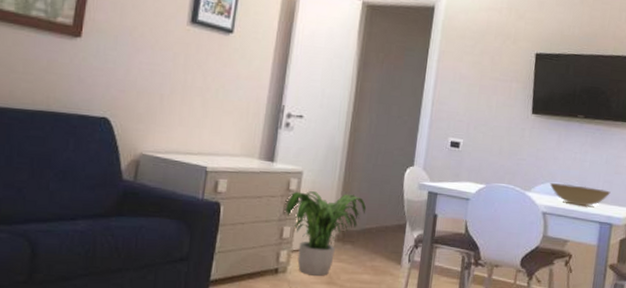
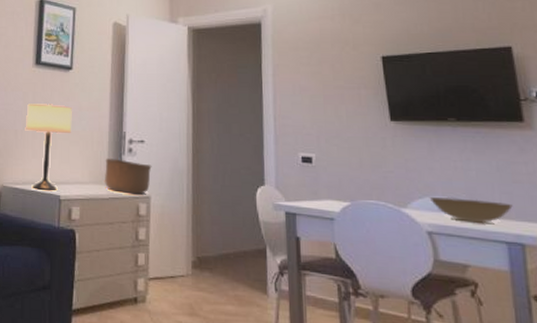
table lamp: none [174,66,229,162] -> present [26,103,72,191]
basket: none [257,131,308,170] -> present [105,158,152,195]
potted plant: present [284,191,367,276] -> none [137,216,221,306]

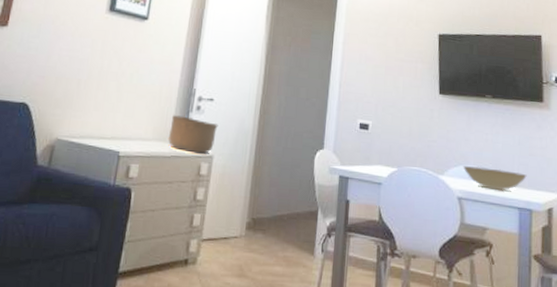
table lamp: present [26,103,72,191] -> none [90,52,143,147]

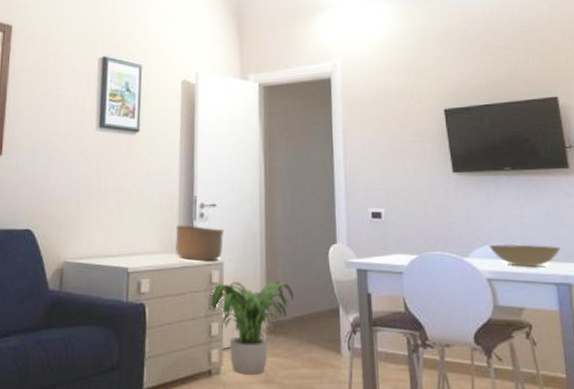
potted plant: none [195,176,277,268] -> present [210,281,294,375]

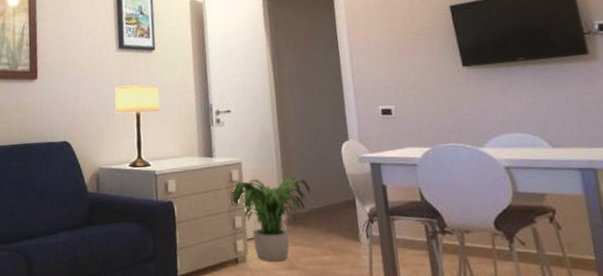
table lamp: none [90,169,140,264] -> present [116,85,160,168]
basket: present [175,225,224,262] -> none [196,130,240,162]
bowl: present [488,243,561,268] -> none [504,131,583,155]

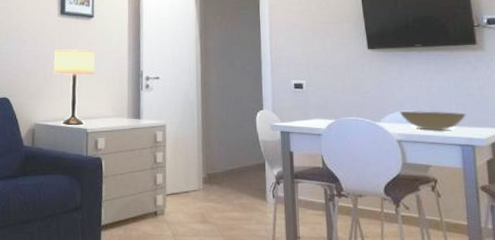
potted plant: present [232,177,311,262] -> none [155,140,227,216]
bowl: none [504,131,583,155] -> present [399,110,466,131]

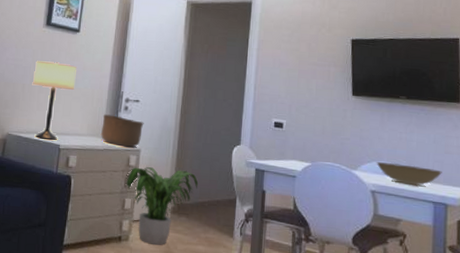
basket: none [126,94,167,124] -> present [101,114,144,148]
potted plant: none [155,140,227,216] -> present [125,167,199,245]

